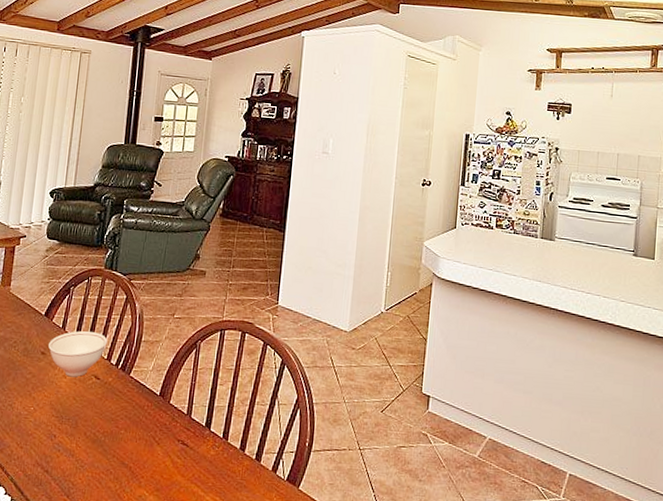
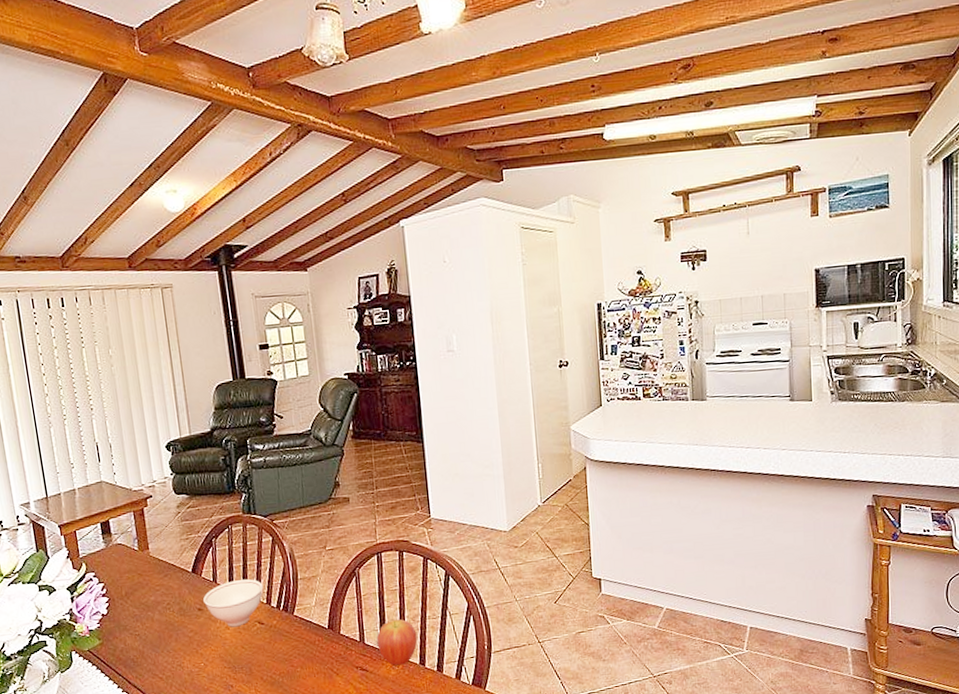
fruit: none [202,398,243,447] -> present [376,619,418,666]

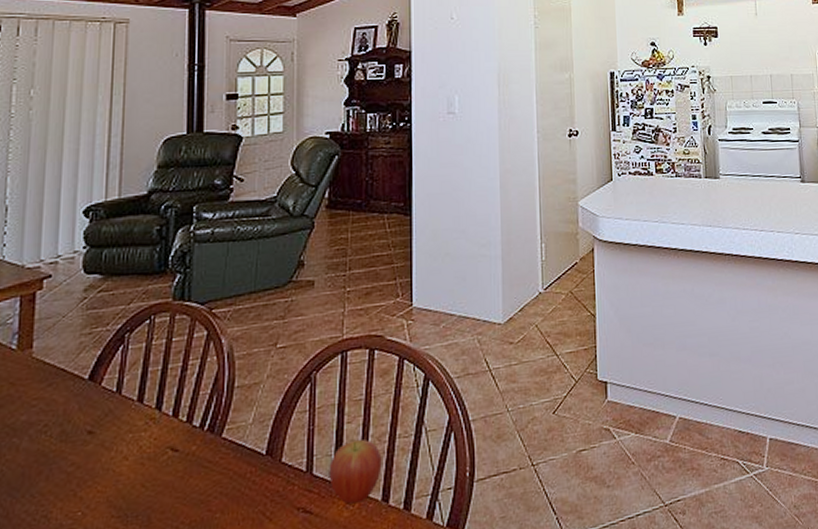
bowl: present [202,578,263,628] -> none [96,387,185,457]

